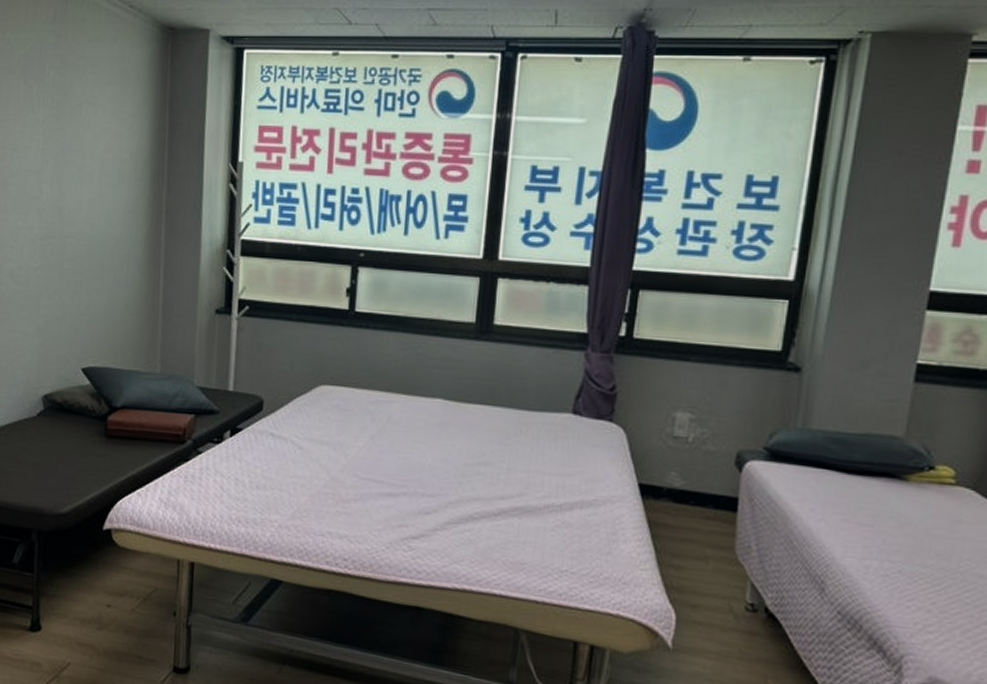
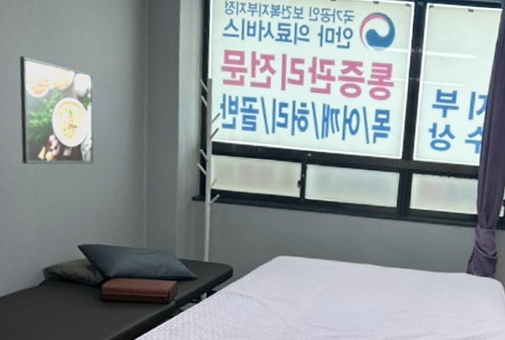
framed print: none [23,143,107,271] -> present [19,56,95,165]

